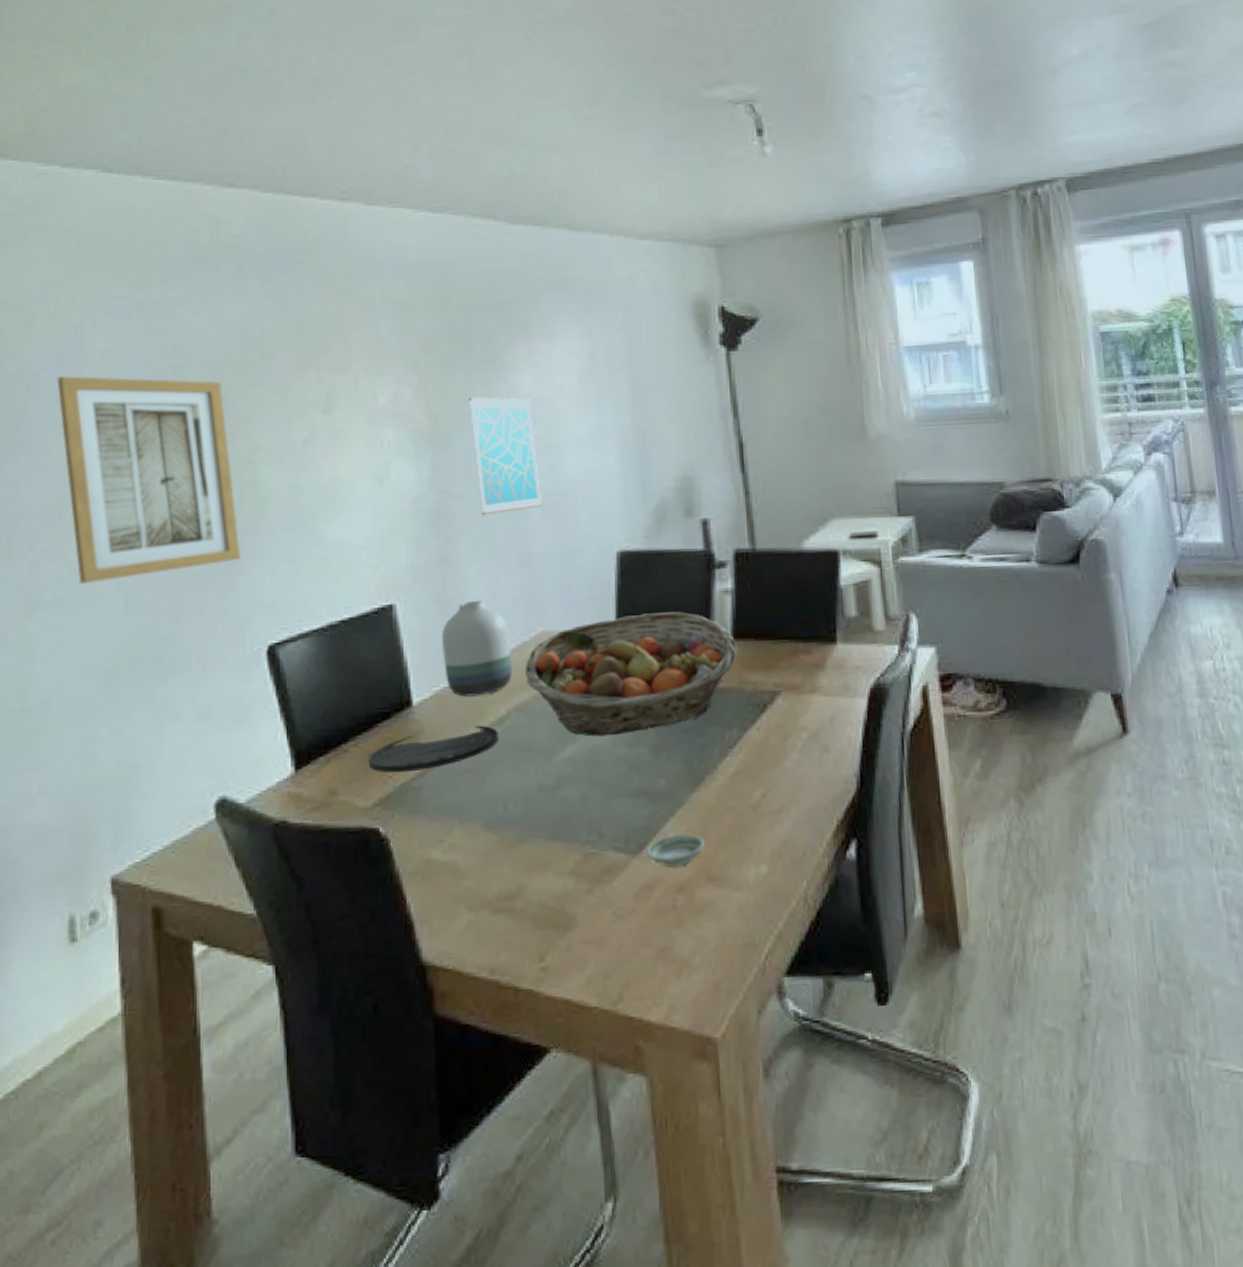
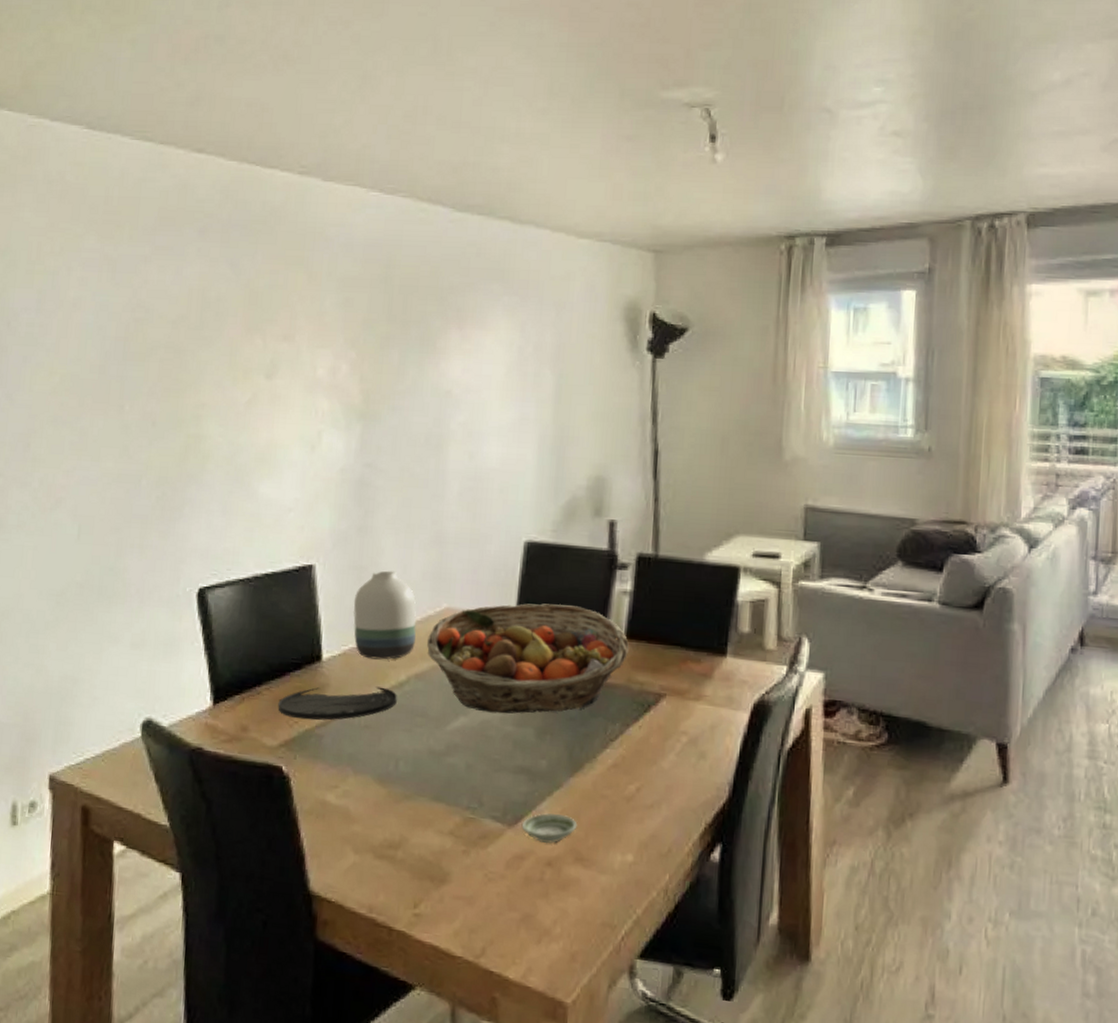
wall art: present [57,375,242,585] -> none [33,318,182,512]
wall art: present [469,397,543,516] -> none [400,378,460,493]

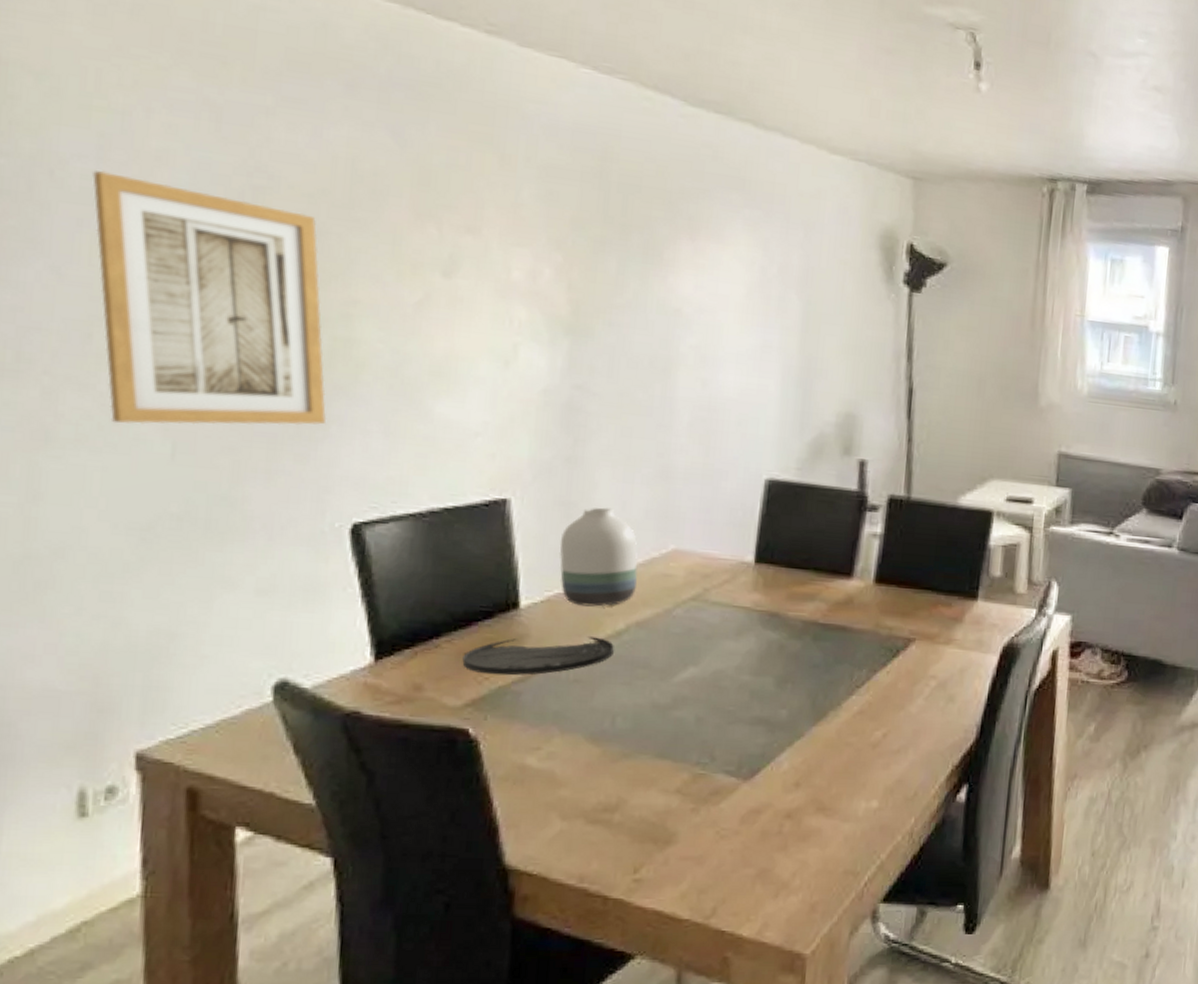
wall art: none [33,318,182,512] -> present [92,170,327,426]
fruit basket: present [426,603,630,714] -> none [650,545,879,663]
saucer: present [521,813,578,844] -> none [758,764,820,796]

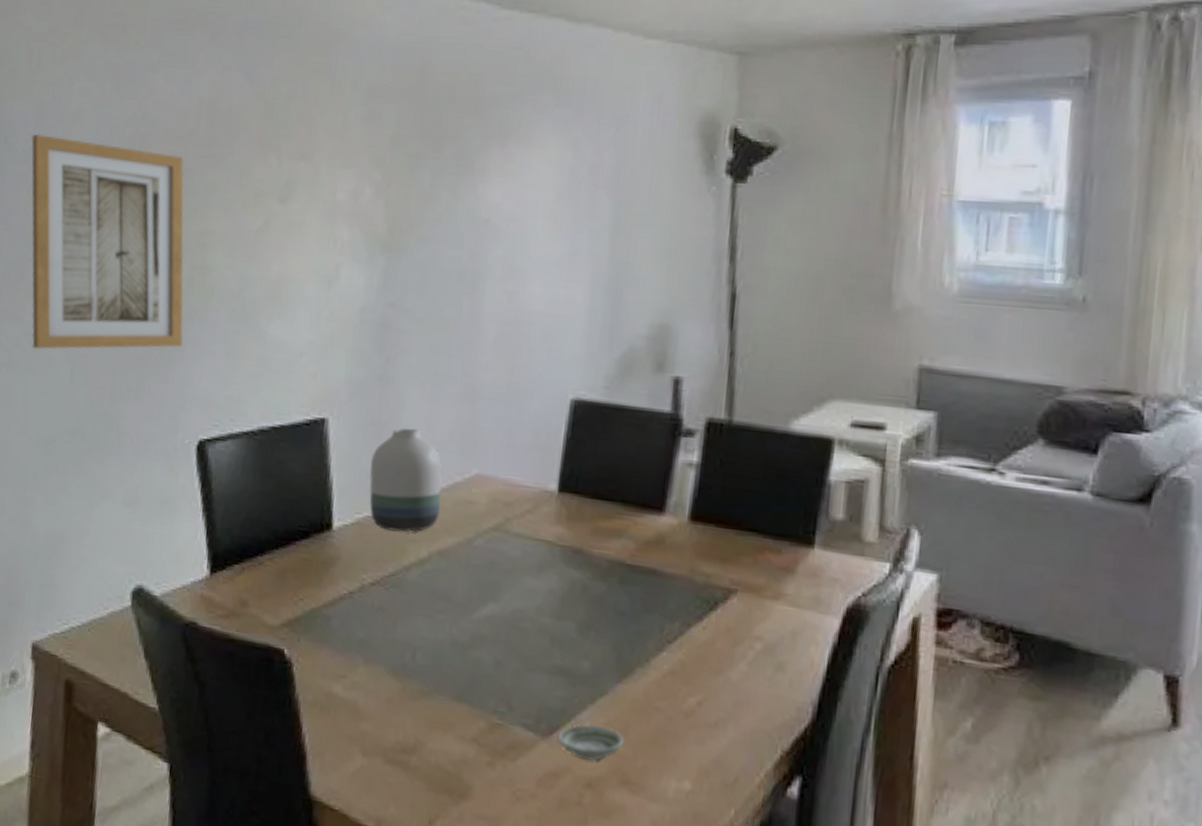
plate: present [462,636,614,676] -> none [281,560,417,599]
saucer: none [758,764,820,796] -> present [557,724,625,761]

